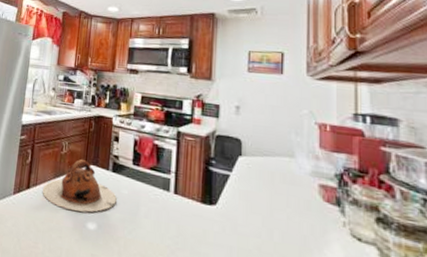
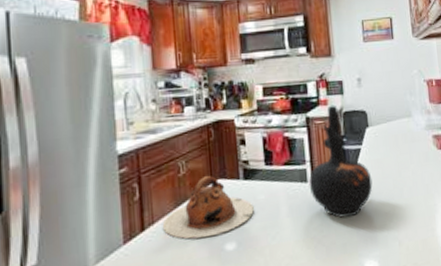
ceramic jug: none [170,125,238,241] -> present [309,105,373,218]

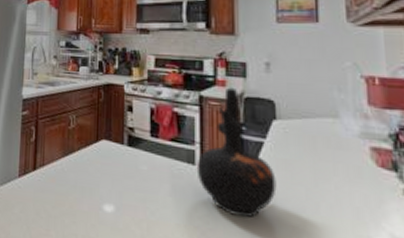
teapot: present [162,175,254,239] -> none [50,133,135,193]

